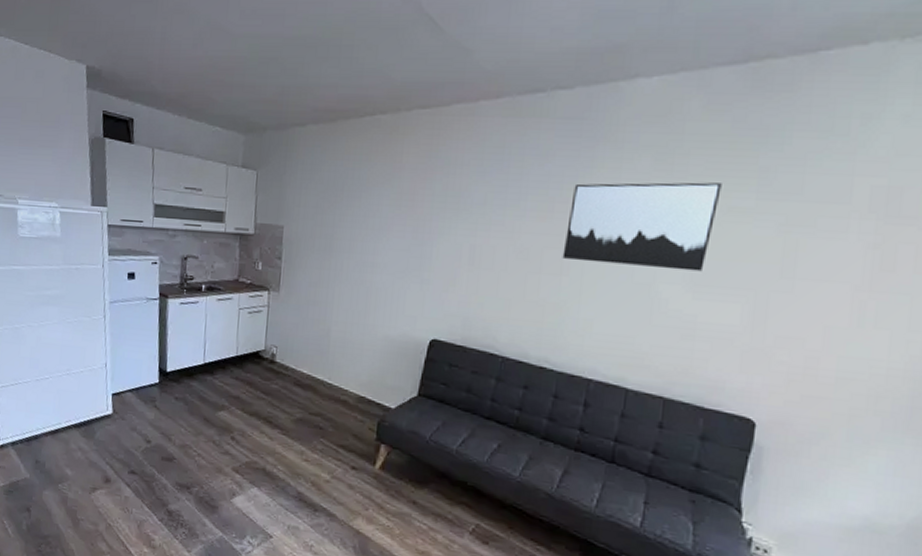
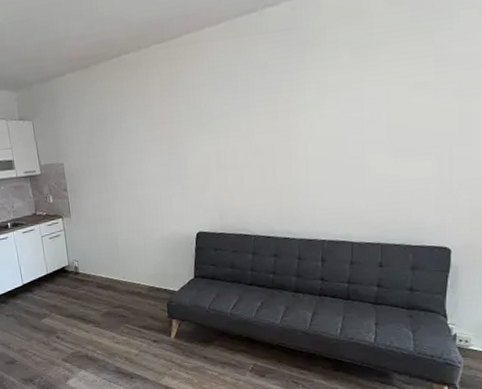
wall art: present [562,182,722,272] -> none [289,64,407,149]

